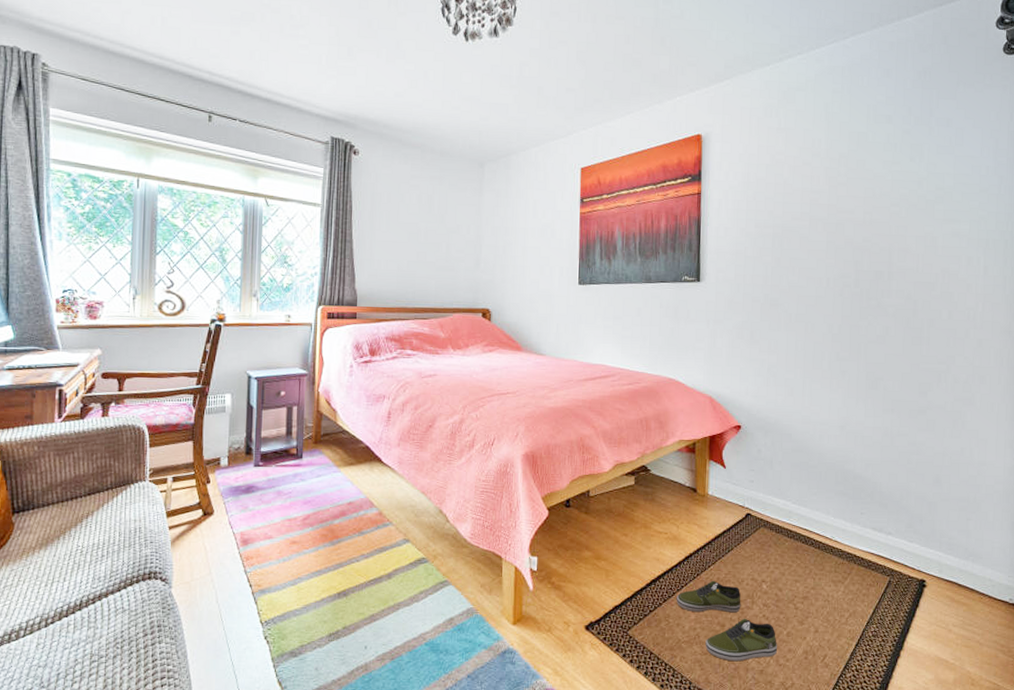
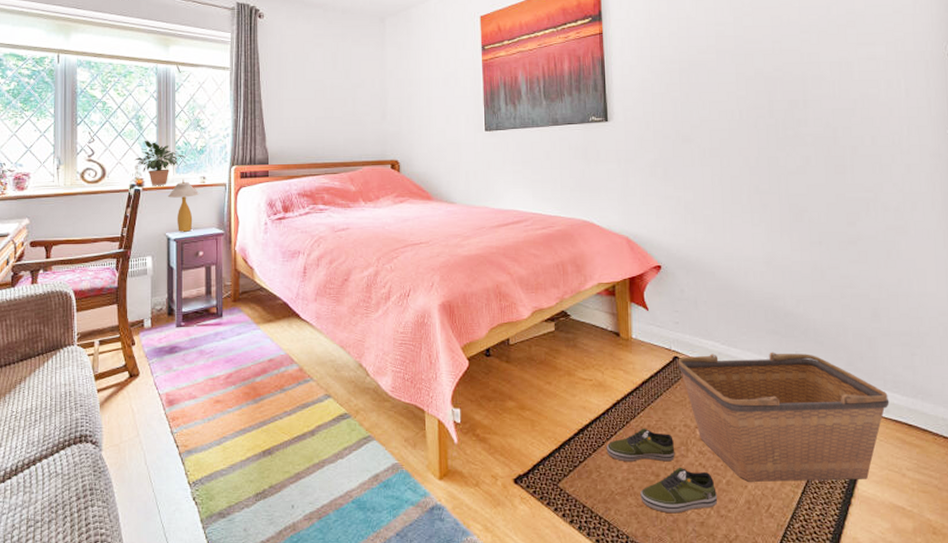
potted plant: none [216,275,271,323] -> present [135,141,186,186]
table lamp: none [250,316,284,371] -> present [167,179,200,232]
bicycle basket: none [750,512,943,634] -> present [678,352,890,482]

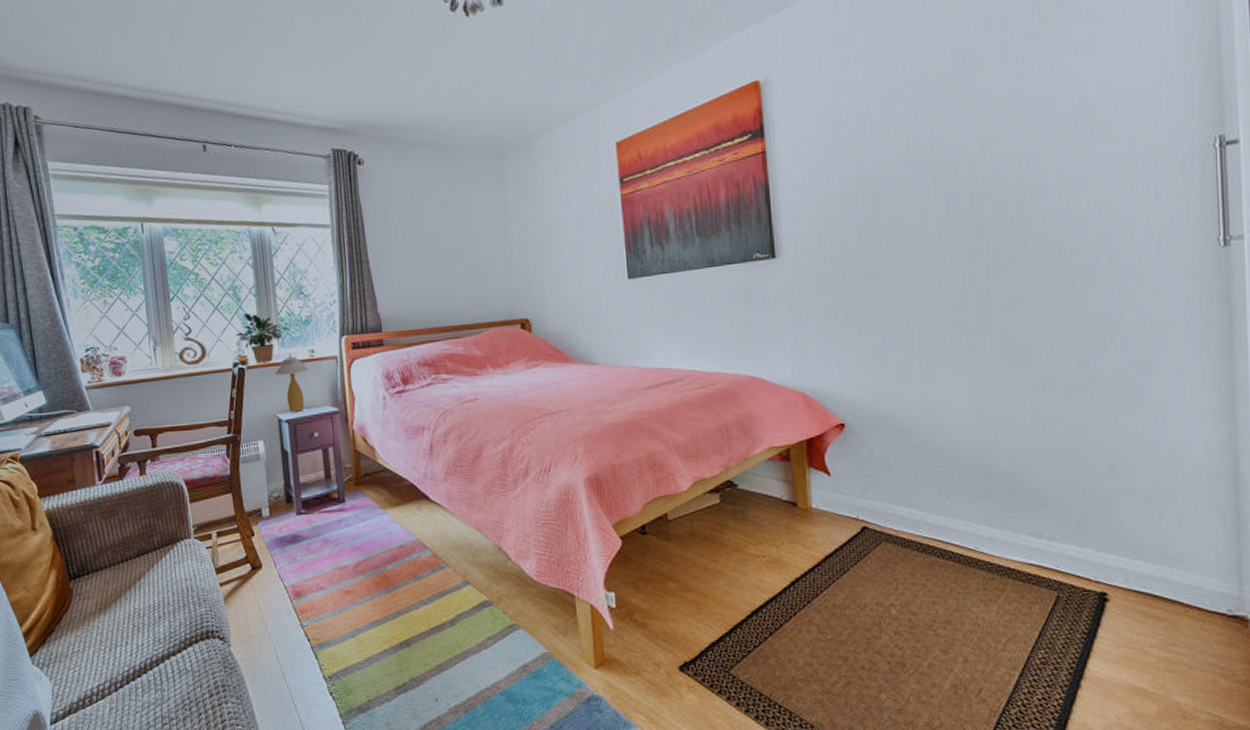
shoe: present [606,428,717,514] -> none [784,607,917,701]
bicycle basket: present [678,352,890,482] -> none [867,517,1130,664]

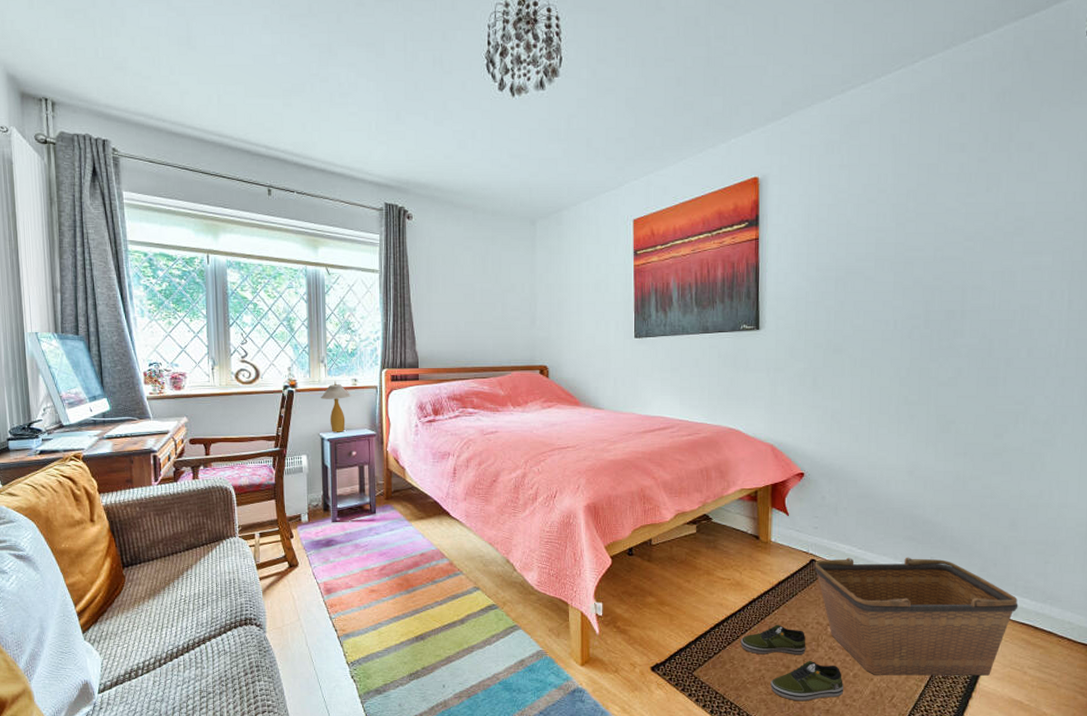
potted plant: present [235,313,290,364] -> none [287,343,337,388]
shoe: none [784,607,917,701] -> present [740,624,843,702]
bicycle basket: none [867,517,1130,664] -> present [814,557,1018,676]

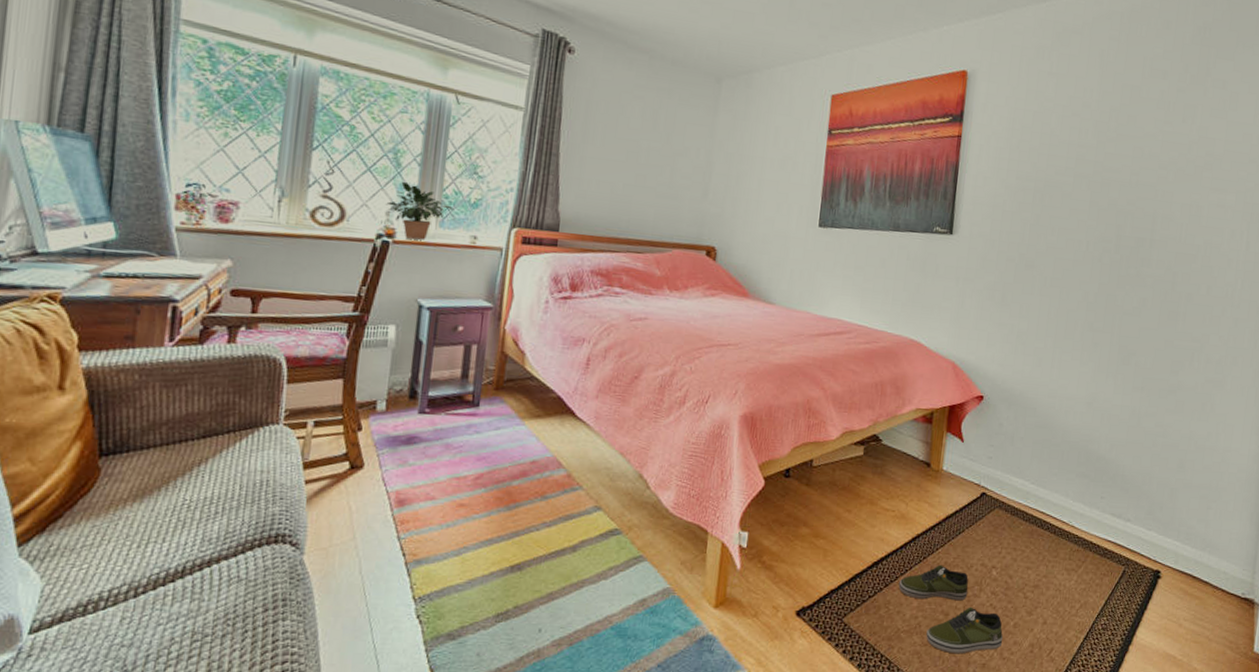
potted plant: none [287,343,337,388] -> present [386,182,454,241]
table lamp: present [320,381,352,432] -> none [424,235,468,301]
bicycle basket: present [814,557,1018,676] -> none [985,492,1180,628]

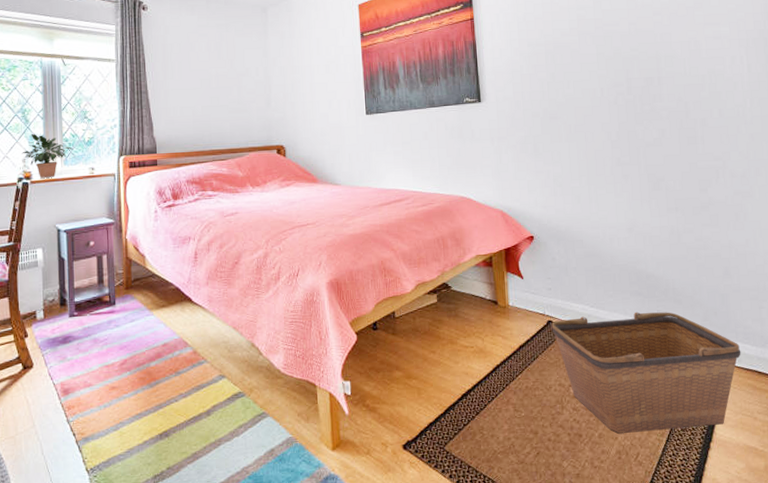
shoe: present [898,564,1003,654] -> none [488,389,591,468]
bicycle basket: none [985,492,1180,628] -> present [551,311,741,434]

